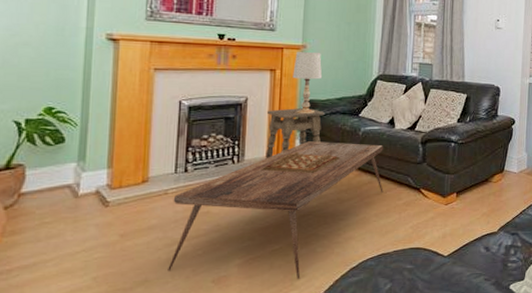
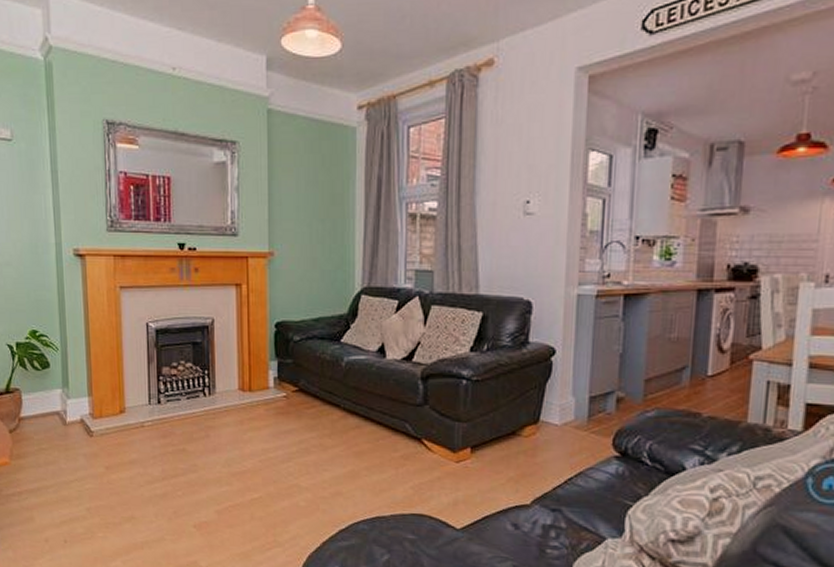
coffee table: present [168,141,383,279] -> none [149,372,375,535]
side table: present [265,108,325,159] -> none [235,331,300,393]
table lamp: present [292,52,323,115] -> none [260,261,295,340]

